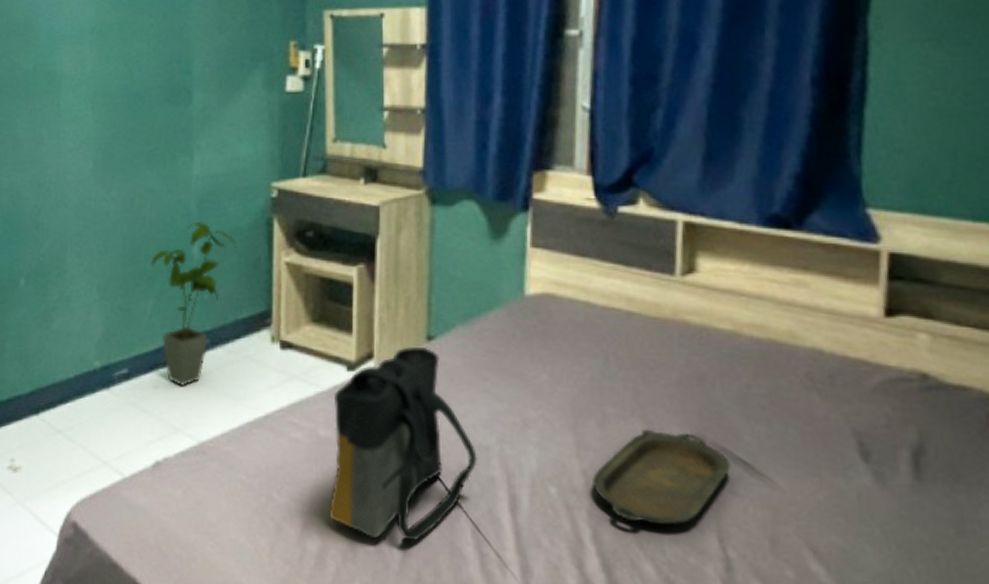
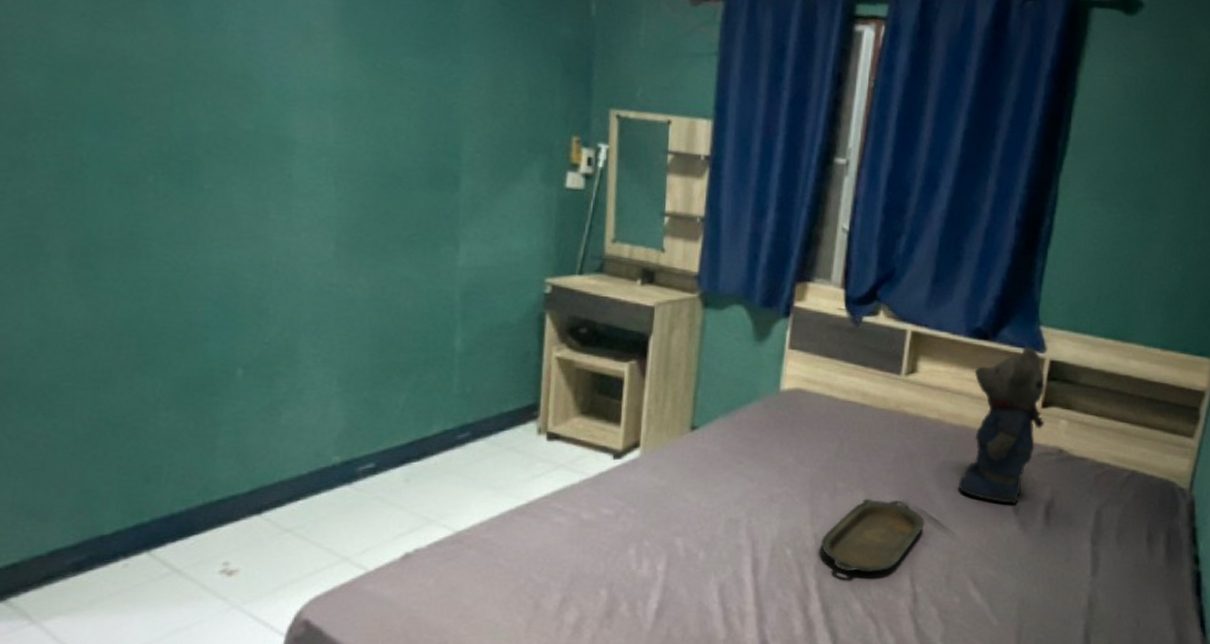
house plant: present [150,221,237,387] -> none [404,313,505,480]
tote bag: present [329,347,478,542] -> none [588,436,728,606]
teddy bear: none [771,236,894,449] -> present [958,346,1045,505]

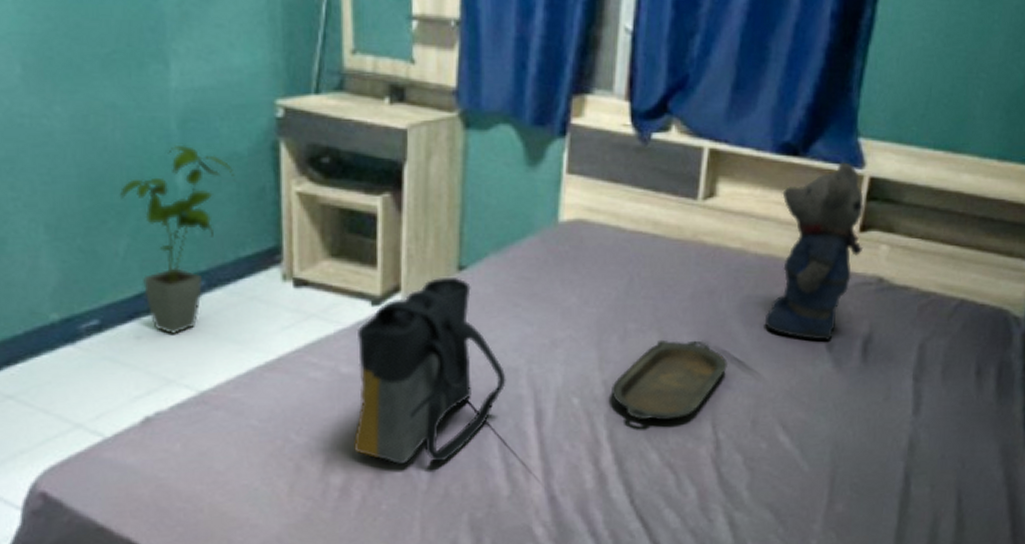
house plant: none [404,313,505,480] -> present [119,144,235,336]
tote bag: none [588,436,728,606] -> present [354,278,506,465]

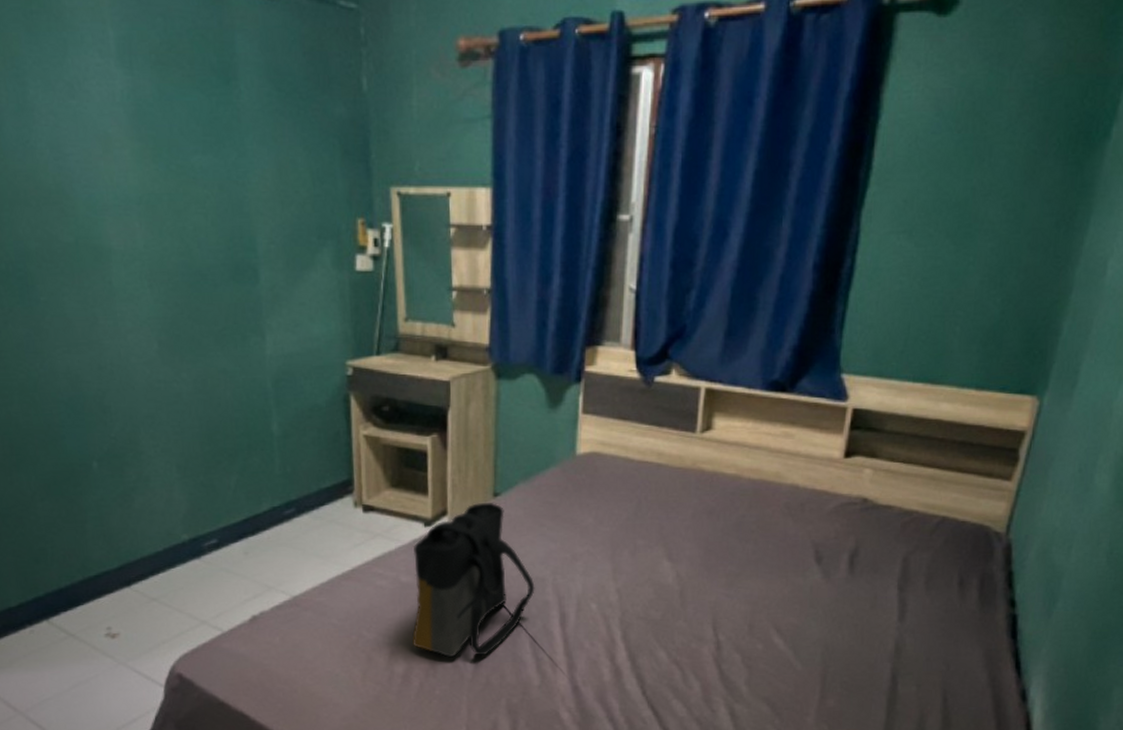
house plant: present [119,144,235,336] -> none [230,399,316,552]
serving tray: present [611,339,729,421] -> none [624,554,727,624]
teddy bear: present [764,162,864,341] -> none [758,396,848,555]

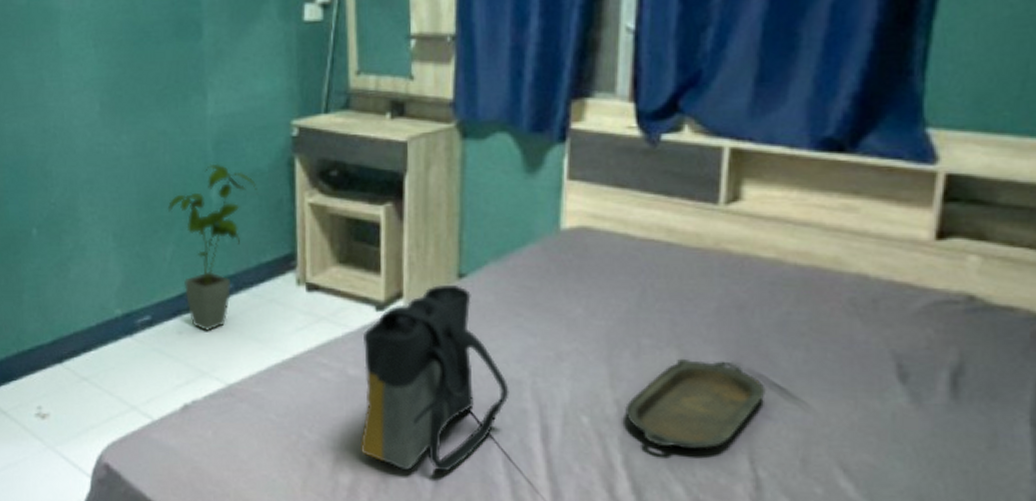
house plant: none [230,399,316,552] -> present [167,163,258,332]
serving tray: none [624,554,727,624] -> present [625,358,767,450]

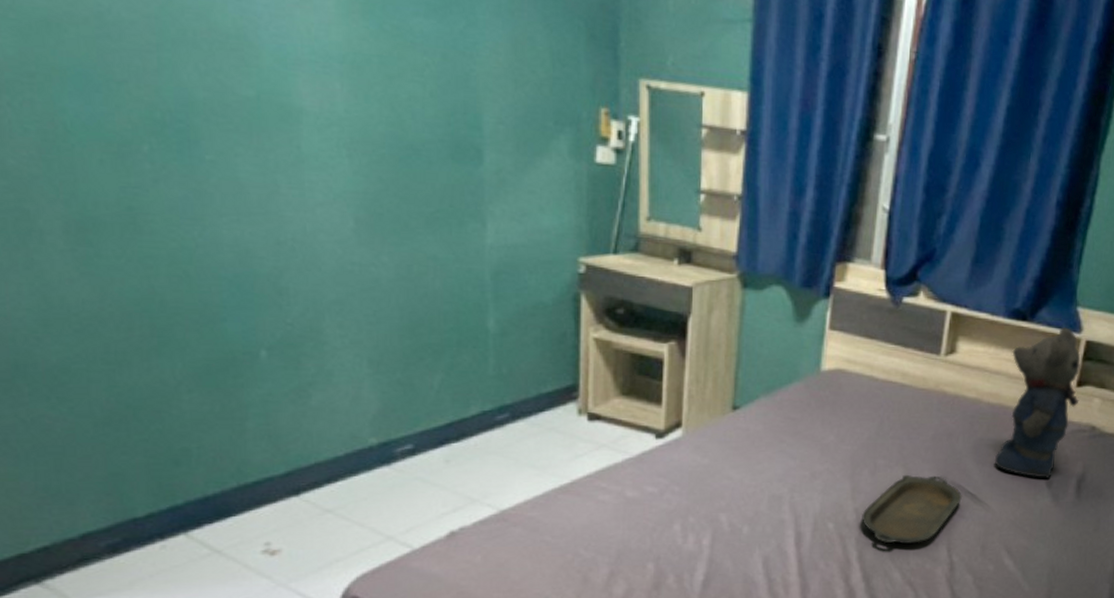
house plant: present [167,163,258,332] -> none [436,293,540,460]
tote bag: present [361,285,510,472] -> none [635,416,771,579]
teddy bear: none [811,157,943,371] -> present [994,327,1081,479]

